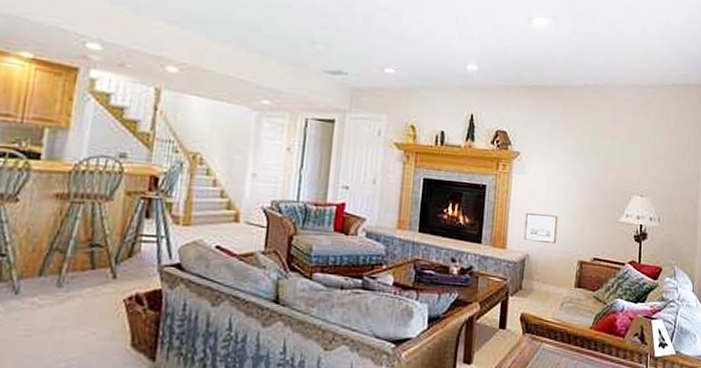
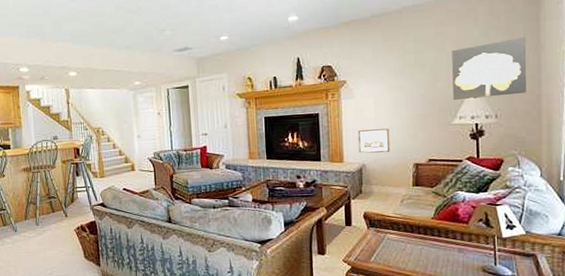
wall art: none [622,141,690,200] -> present [452,37,527,100]

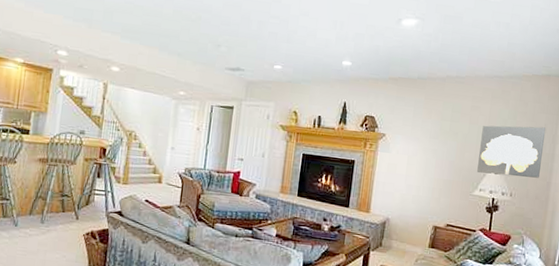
wall art: present [357,128,390,154] -> none [385,184,417,211]

